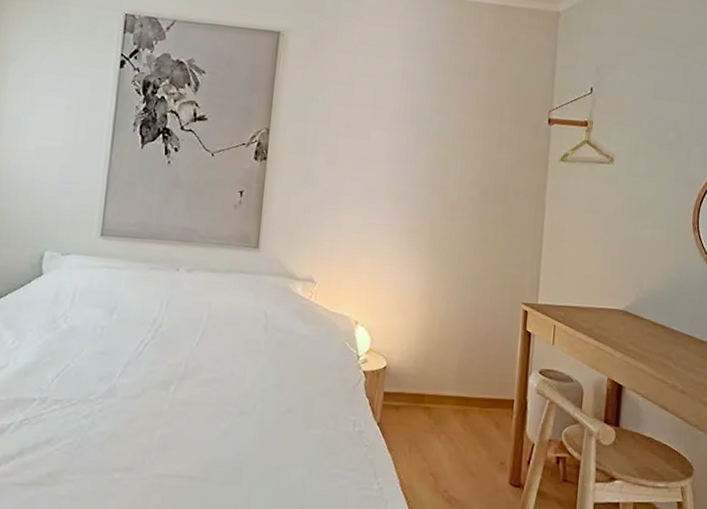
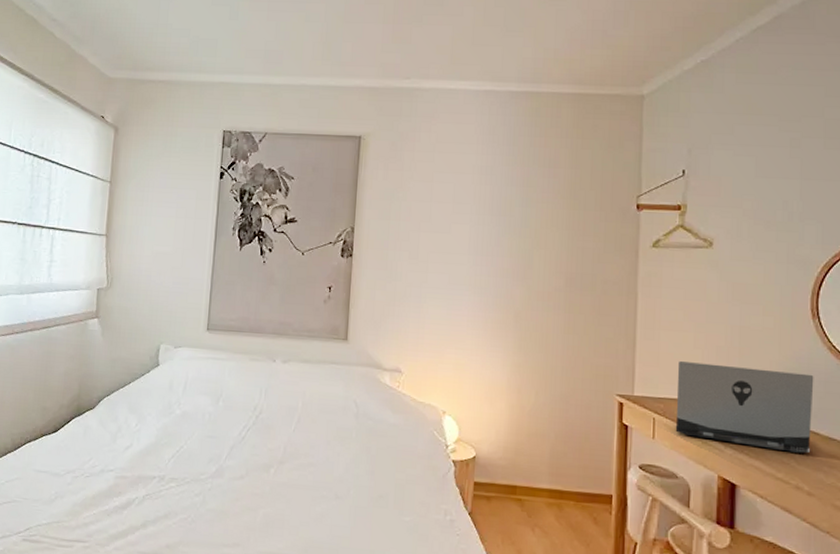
laptop computer: none [573,271,692,355] -> present [675,361,814,454]

